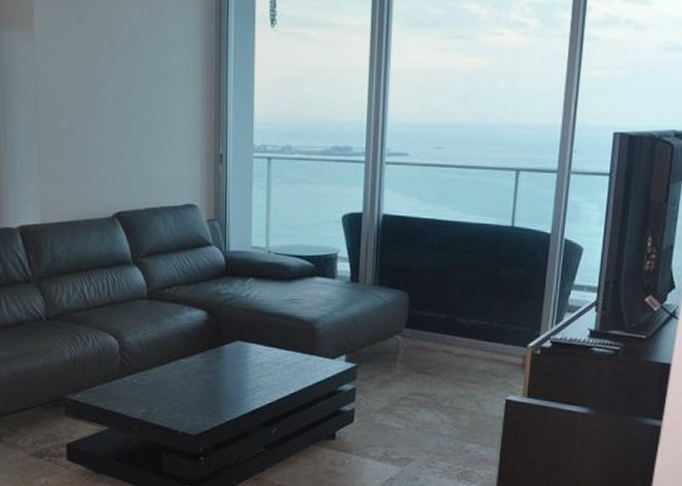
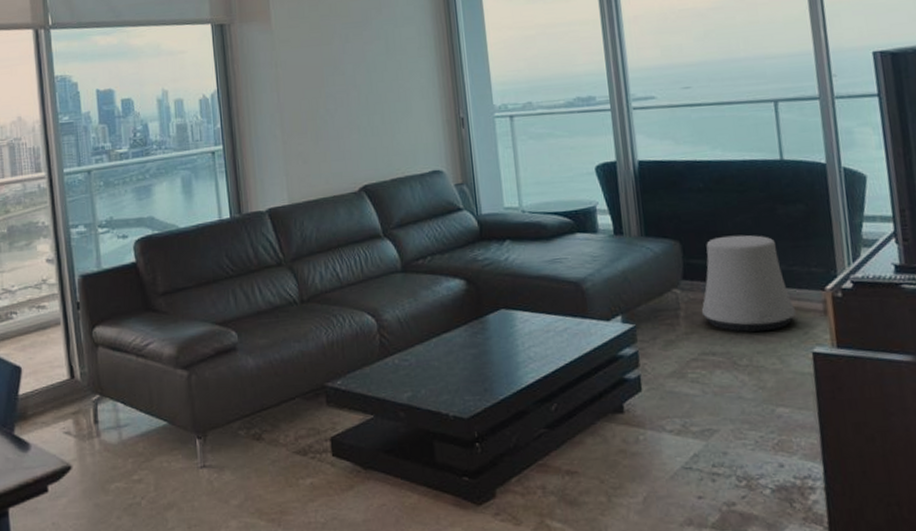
stool: none [417,292,499,379] -> present [701,234,796,333]

